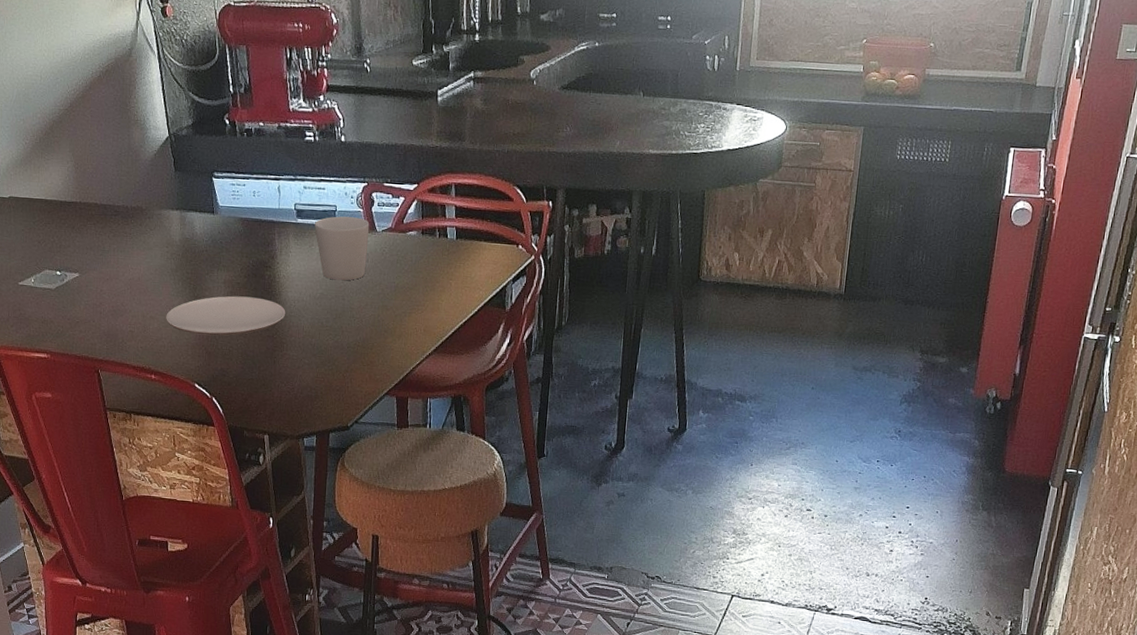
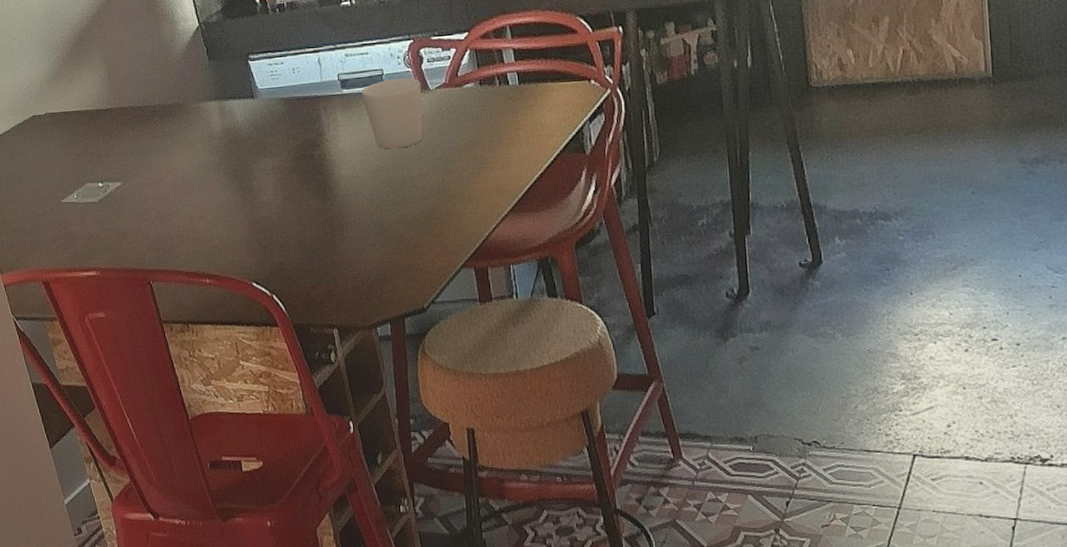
plate: present [166,296,286,336] -> none [215,180,342,229]

